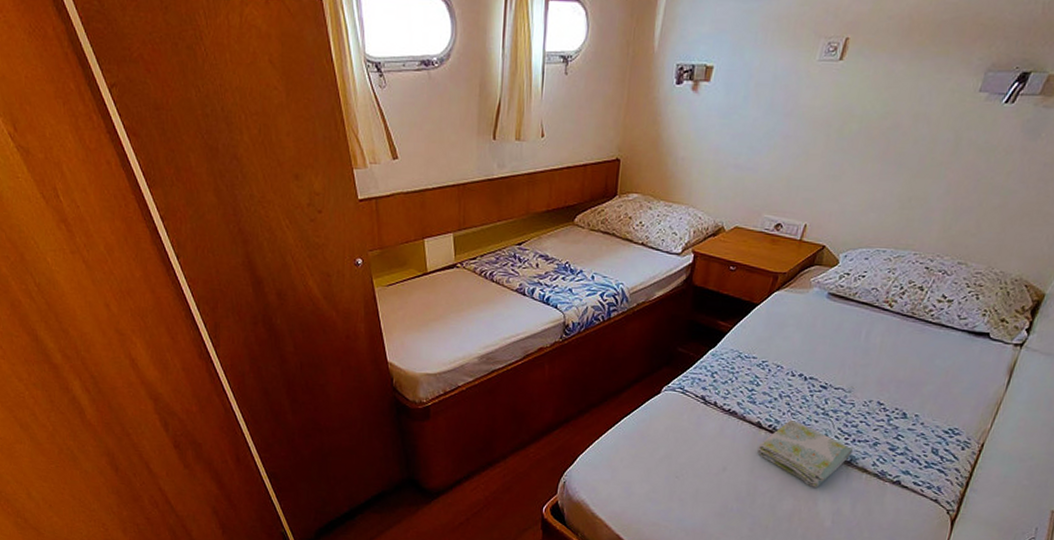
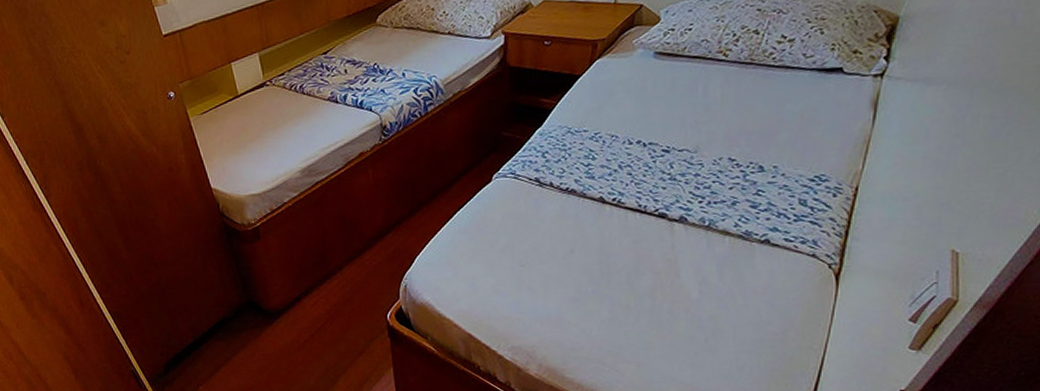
towel: present [757,420,854,487] -> none [605,190,711,258]

